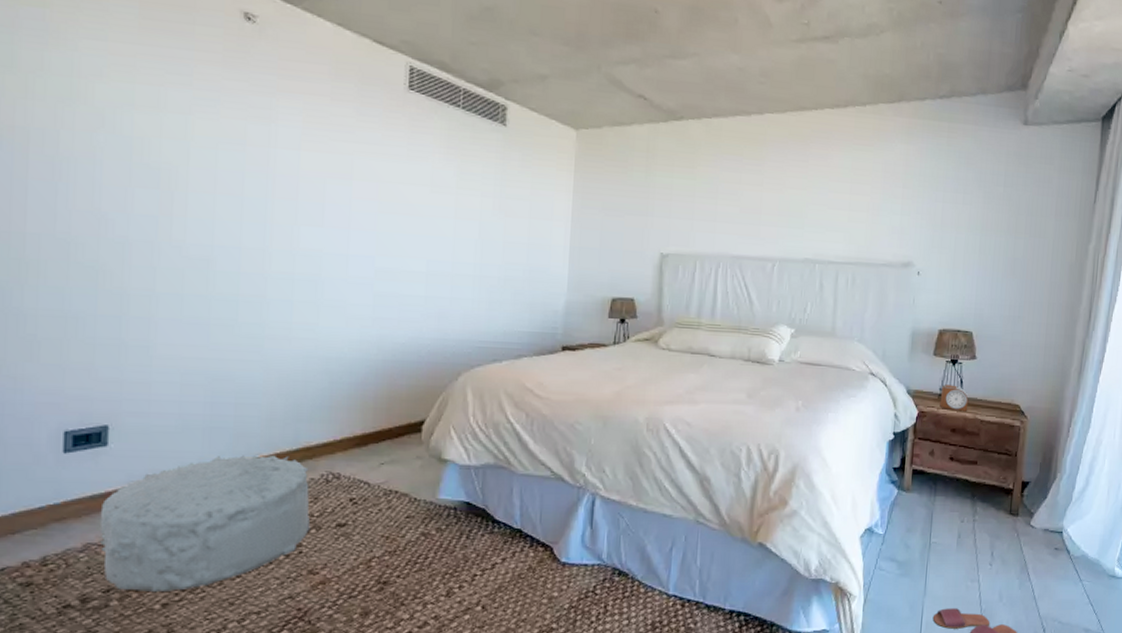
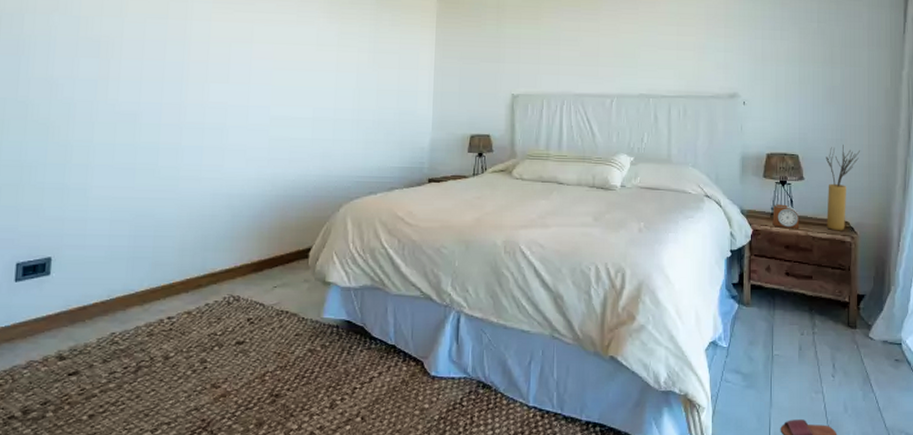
pouf: present [99,455,311,593] -> none [40,281,214,405]
vase: none [996,322,1037,415] -> present [825,145,860,231]

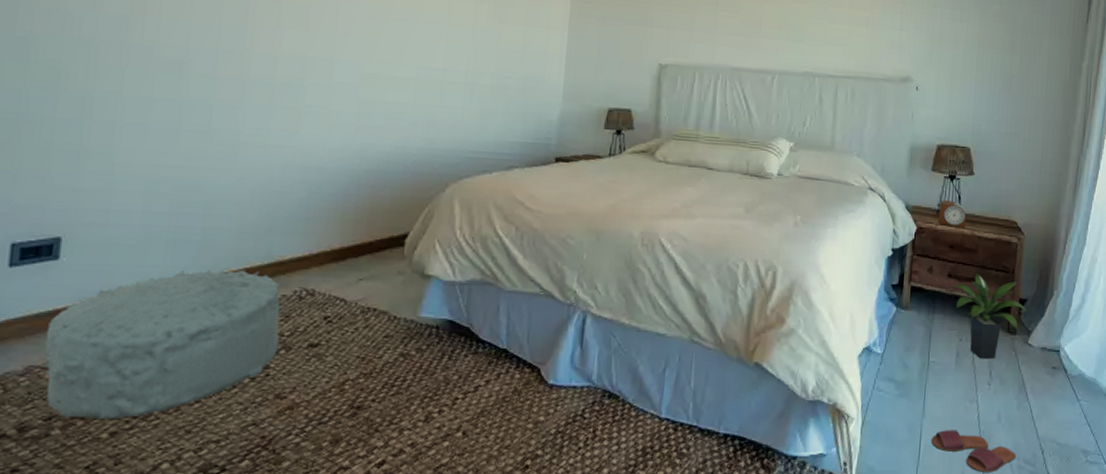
pouf: none [40,281,214,405] -> present [44,270,281,420]
potted plant: none [788,272,865,352] -> present [949,274,1027,359]
vase: present [825,145,860,231] -> none [994,139,1033,232]

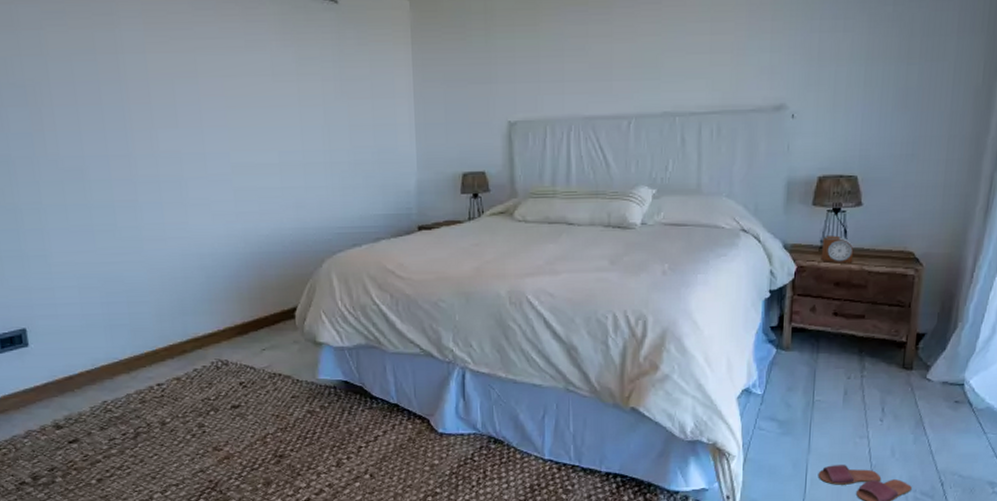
pouf: present [44,270,281,420] -> none [33,347,210,470]
potted plant: present [949,274,1027,359] -> none [835,310,925,396]

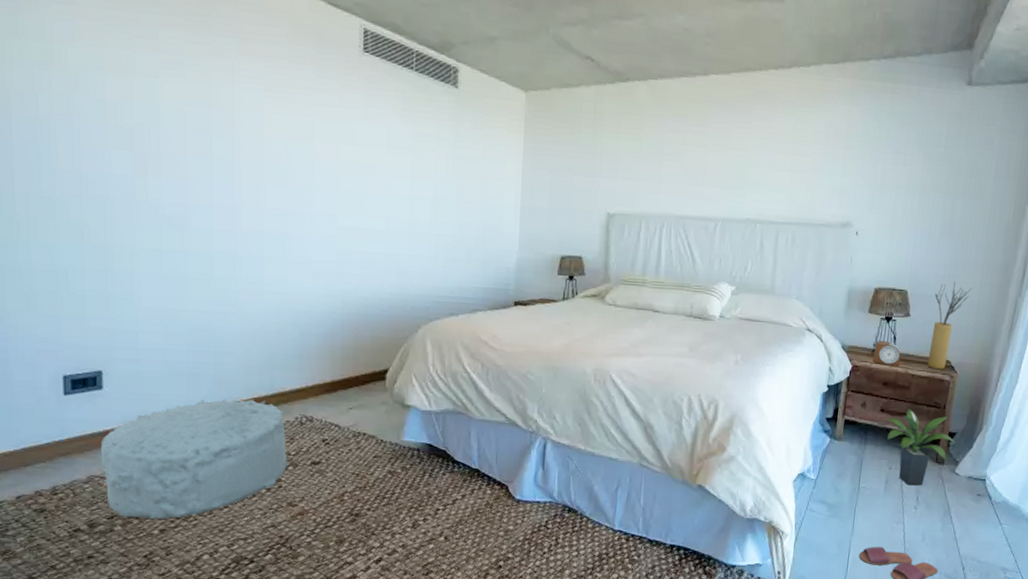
pouf: none [33,347,210,470] -> present [100,399,288,520]
potted plant: none [835,310,925,396] -> present [881,409,956,486]
vase: none [886,161,935,264] -> present [927,282,971,370]

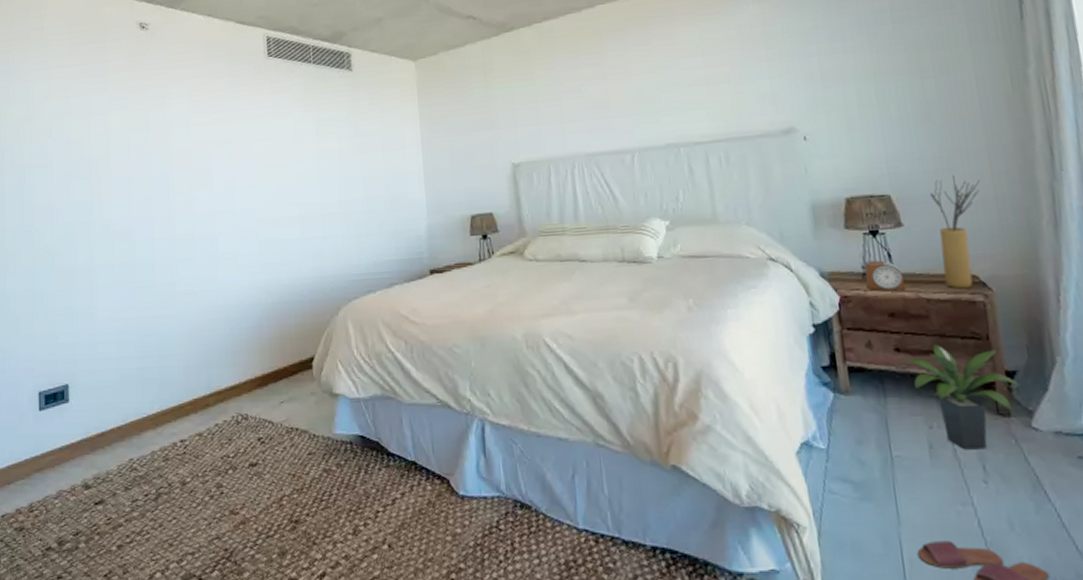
pouf: present [100,399,288,520] -> none [67,401,228,535]

